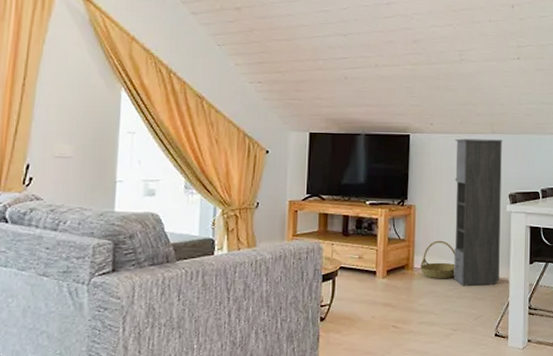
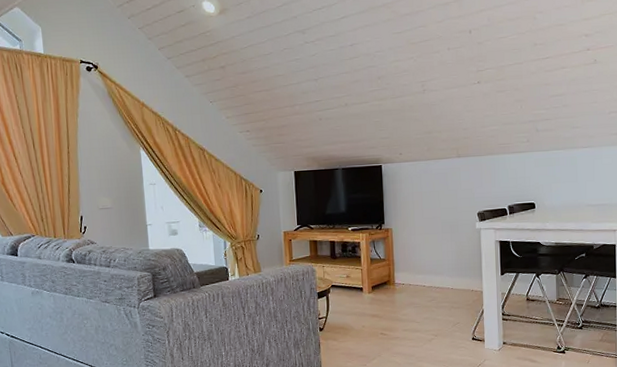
basket: present [420,240,456,278] -> none [401,258,432,292]
storage cabinet: present [454,138,502,286] -> none [423,162,474,297]

